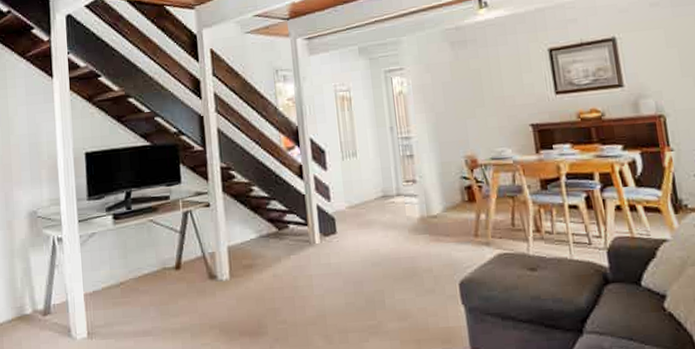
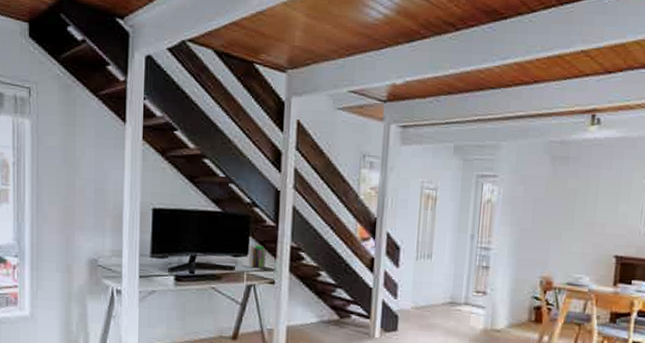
books: none [176,170,199,195] -> present [242,244,266,269]

